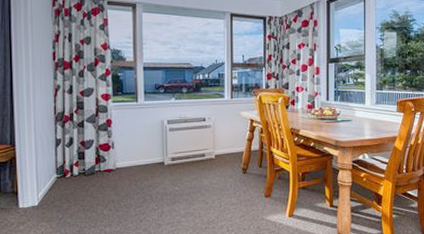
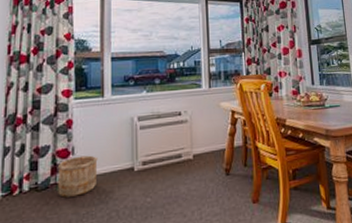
wooden bucket: none [100,150,134,182] -> present [57,155,98,198]

